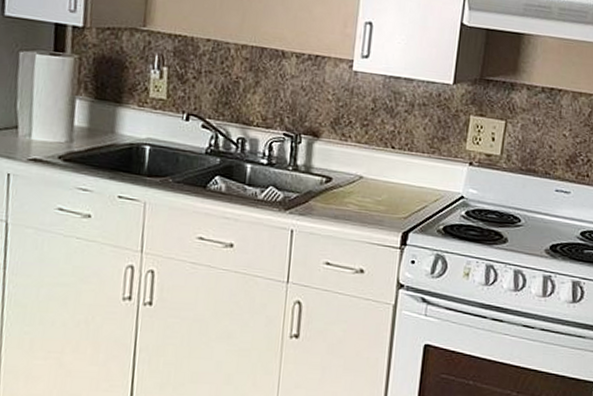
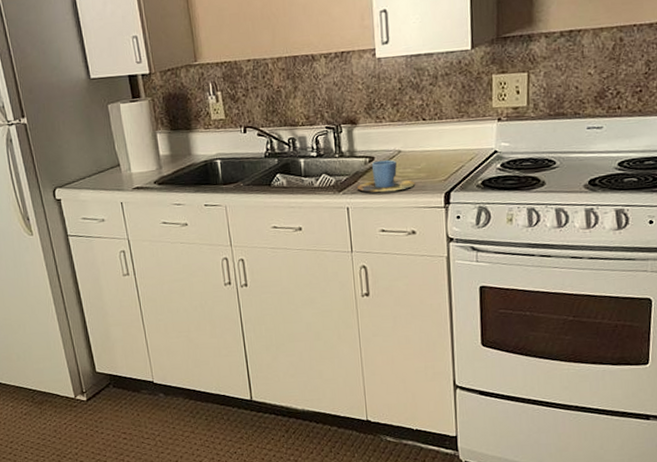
cup: none [306,182,373,221] -> present [356,159,416,193]

